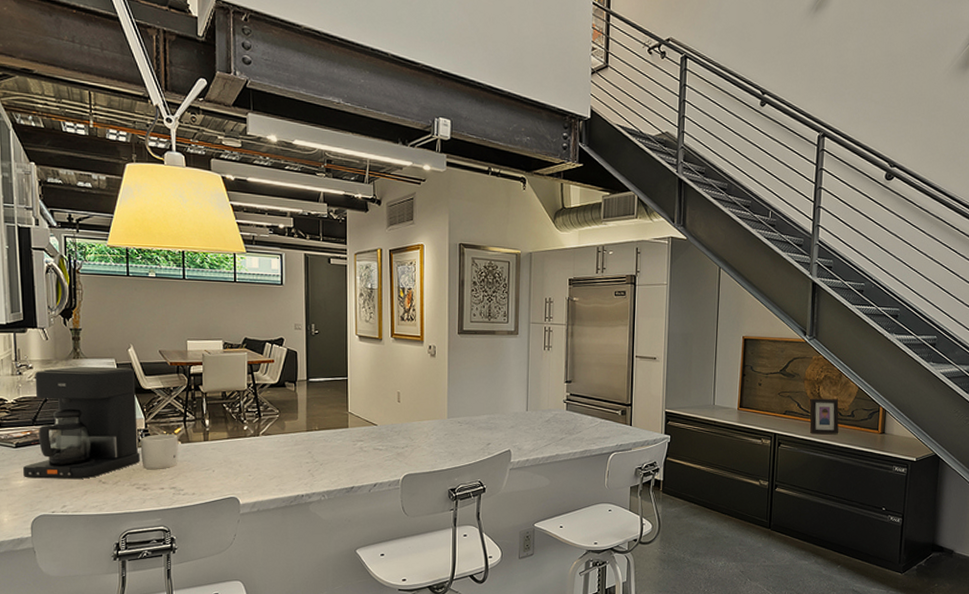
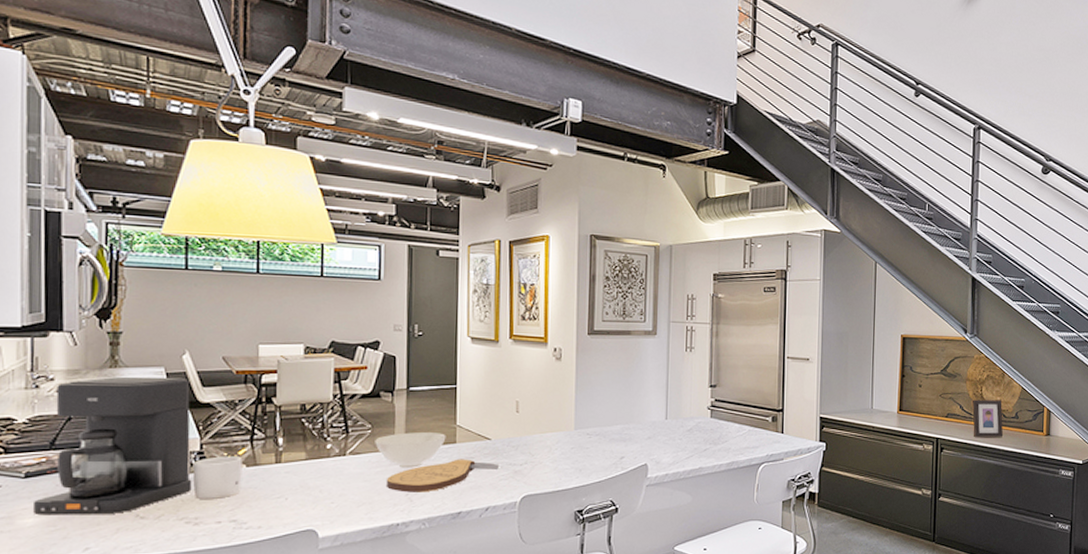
bowl: none [282,417,340,448] -> present [375,432,446,468]
cutting board: none [293,441,384,469] -> present [387,459,499,493]

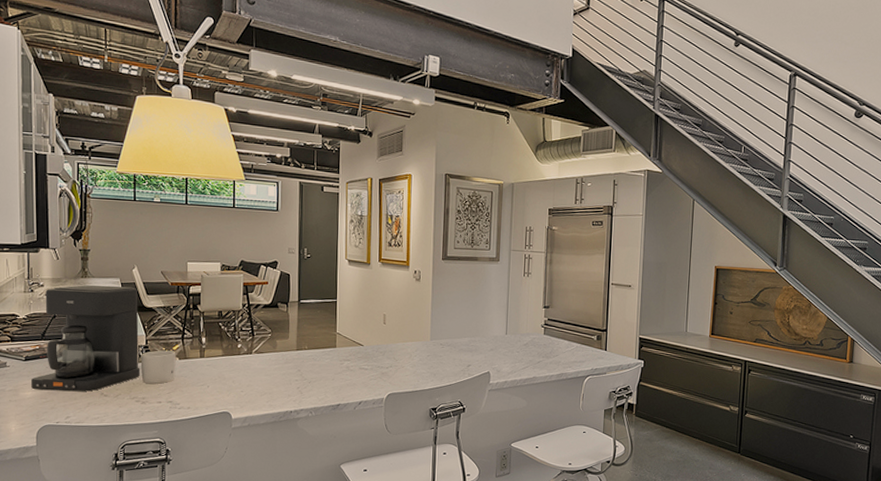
bowl: present [375,432,446,468] -> none [274,337,329,366]
cutting board: present [387,459,499,493] -> none [283,360,370,387]
picture frame: present [972,399,1004,437] -> none [779,327,808,362]

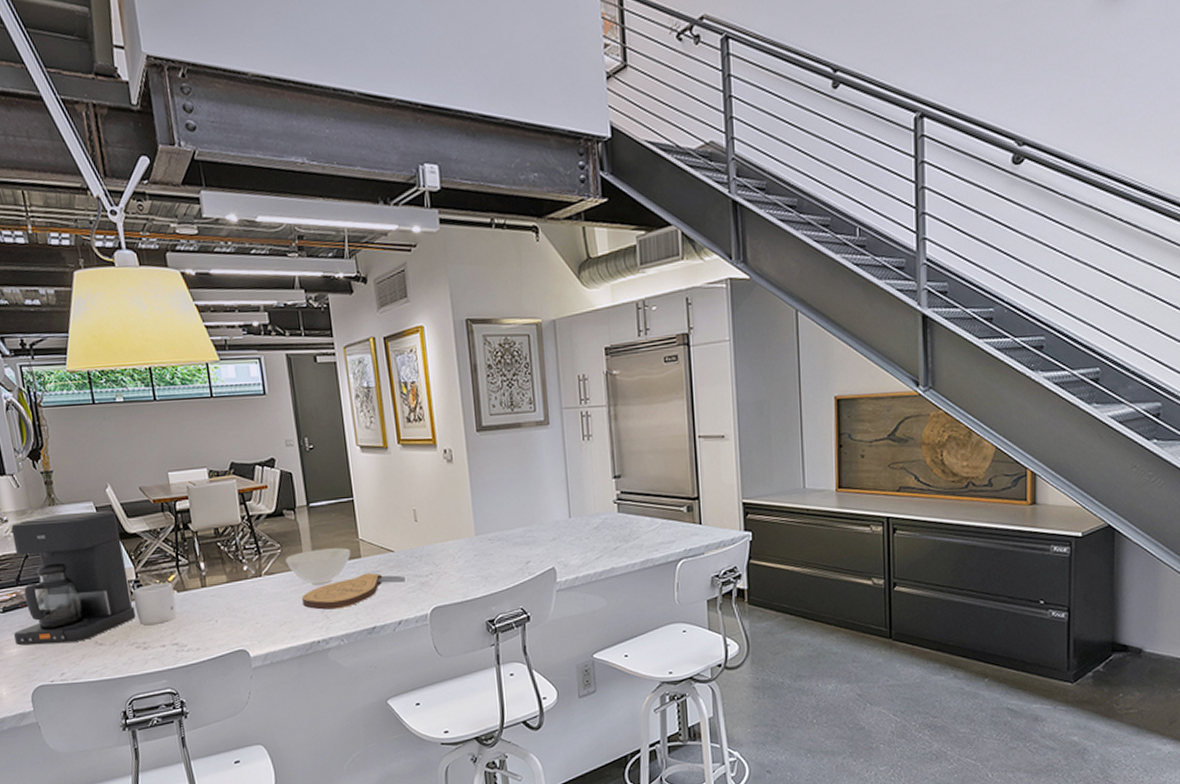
bowl: none [274,337,329,366] -> present [285,548,351,586]
cutting board: none [283,360,370,387] -> present [302,573,406,610]

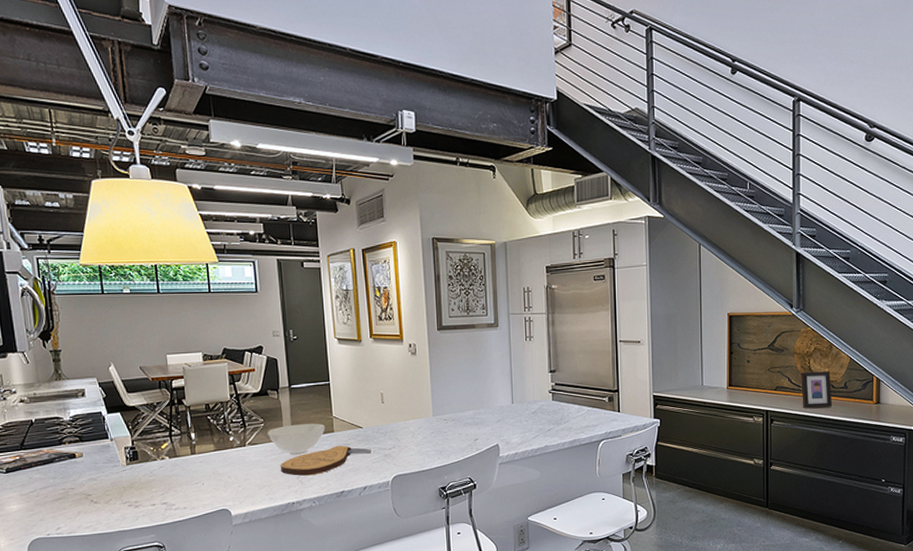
coffee maker: present [11,510,136,646] -> none [15,386,130,503]
mug: present [132,582,177,626] -> none [128,450,168,487]
picture frame: none [931,465,974,513] -> present [801,371,833,408]

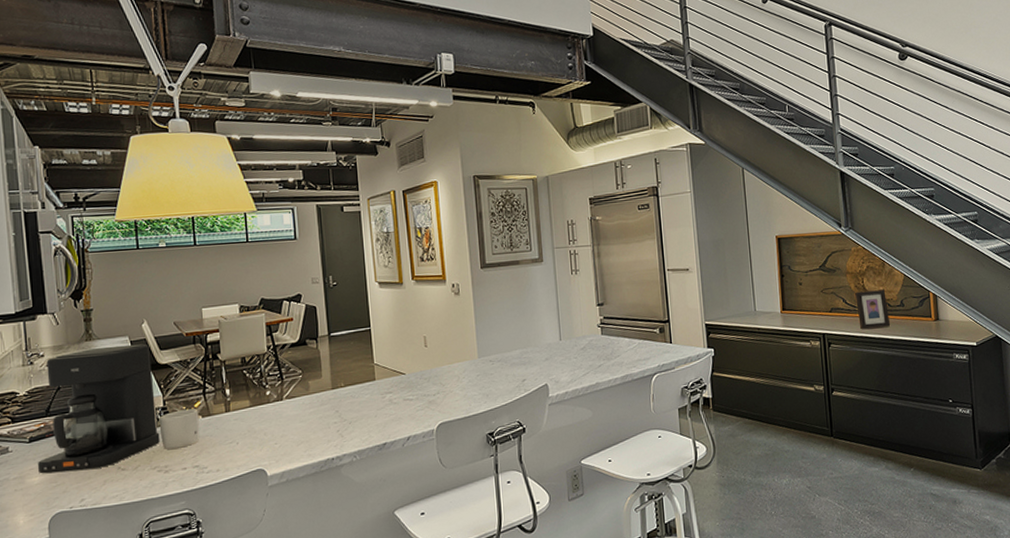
coffee maker: none [15,386,130,503] -> present [38,343,160,474]
mug: none [128,450,168,487] -> present [159,408,200,450]
bowl: present [267,424,325,455] -> none [306,372,367,407]
cutting board: present [281,445,371,476] -> none [320,393,415,429]

